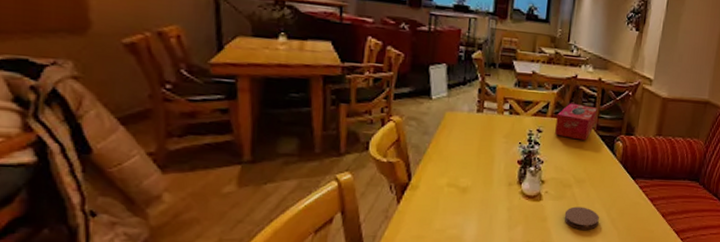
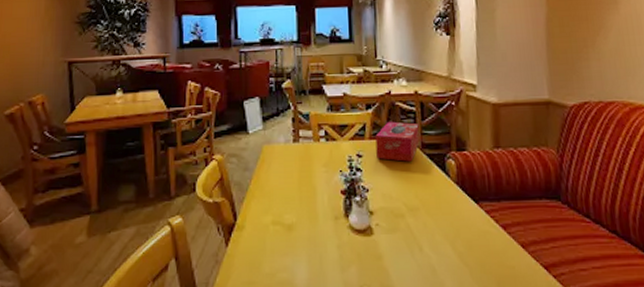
coaster: present [564,206,599,230] -> none [401,240,444,268]

